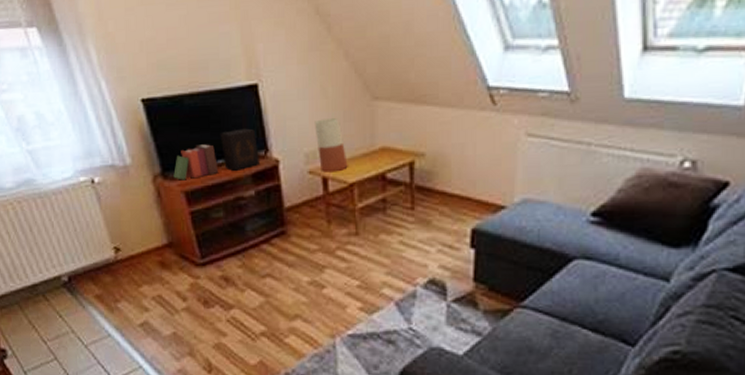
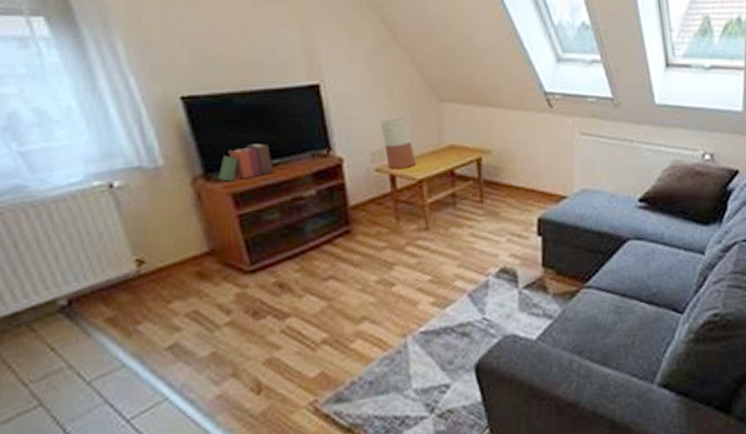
decorative box: present [220,128,259,171] -> none [276,127,321,170]

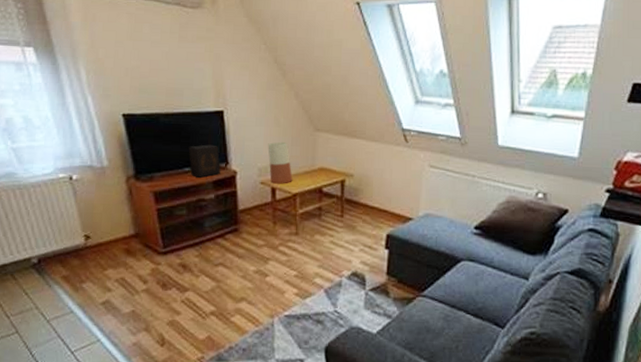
books: present [218,143,274,182] -> none [145,154,185,183]
decorative box: none [276,127,321,170] -> present [188,144,220,178]

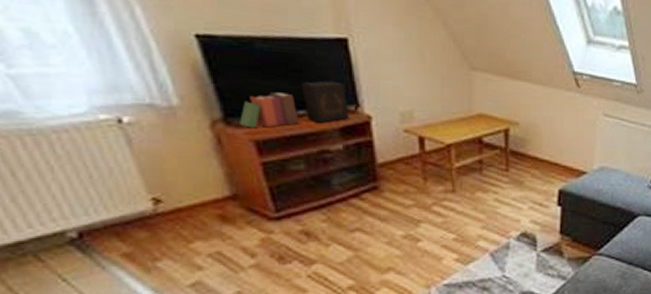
books: none [145,154,185,183] -> present [240,92,300,129]
vase: present [267,142,293,184] -> none [411,81,445,133]

